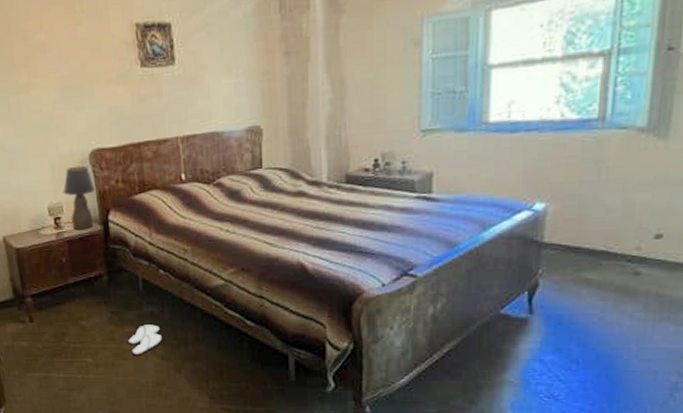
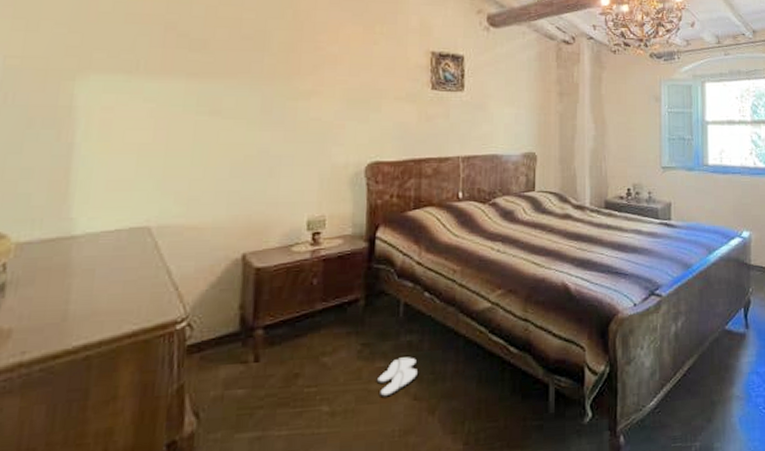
table lamp: present [63,166,96,231] -> none [328,178,367,248]

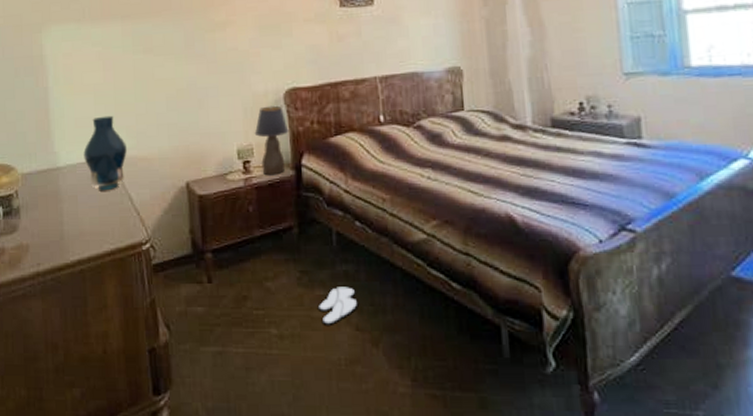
vase: none [111,179,174,264] -> present [83,115,128,191]
table lamp: none [328,178,367,248] -> present [254,105,289,176]

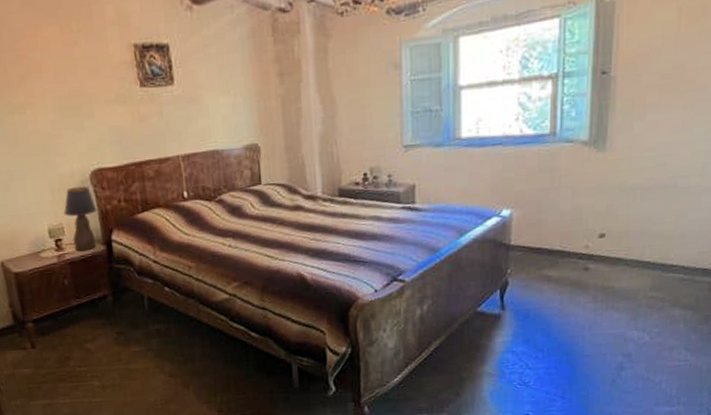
slippers: present [317,287,358,325] -> none [134,342,170,375]

